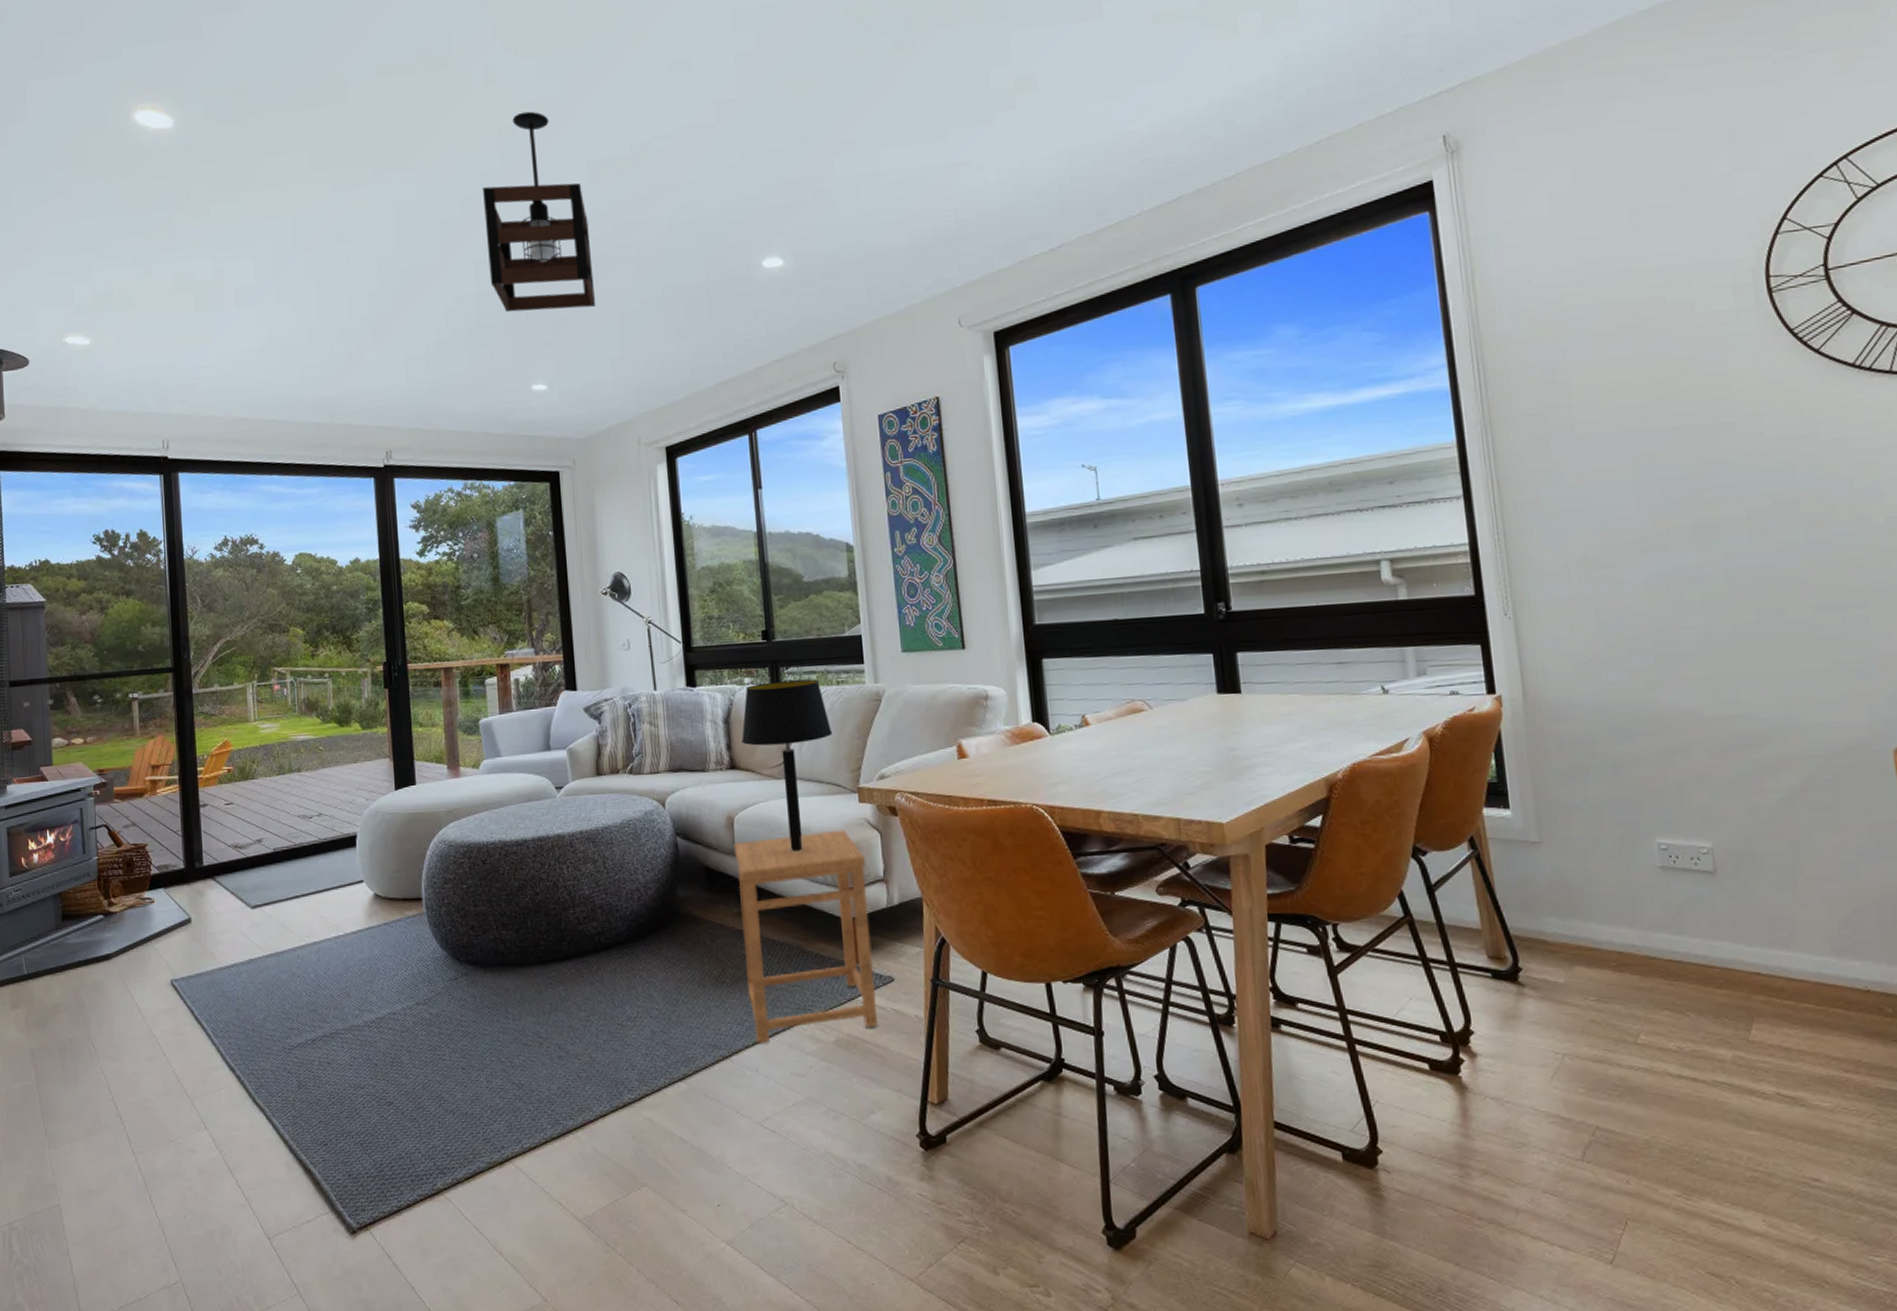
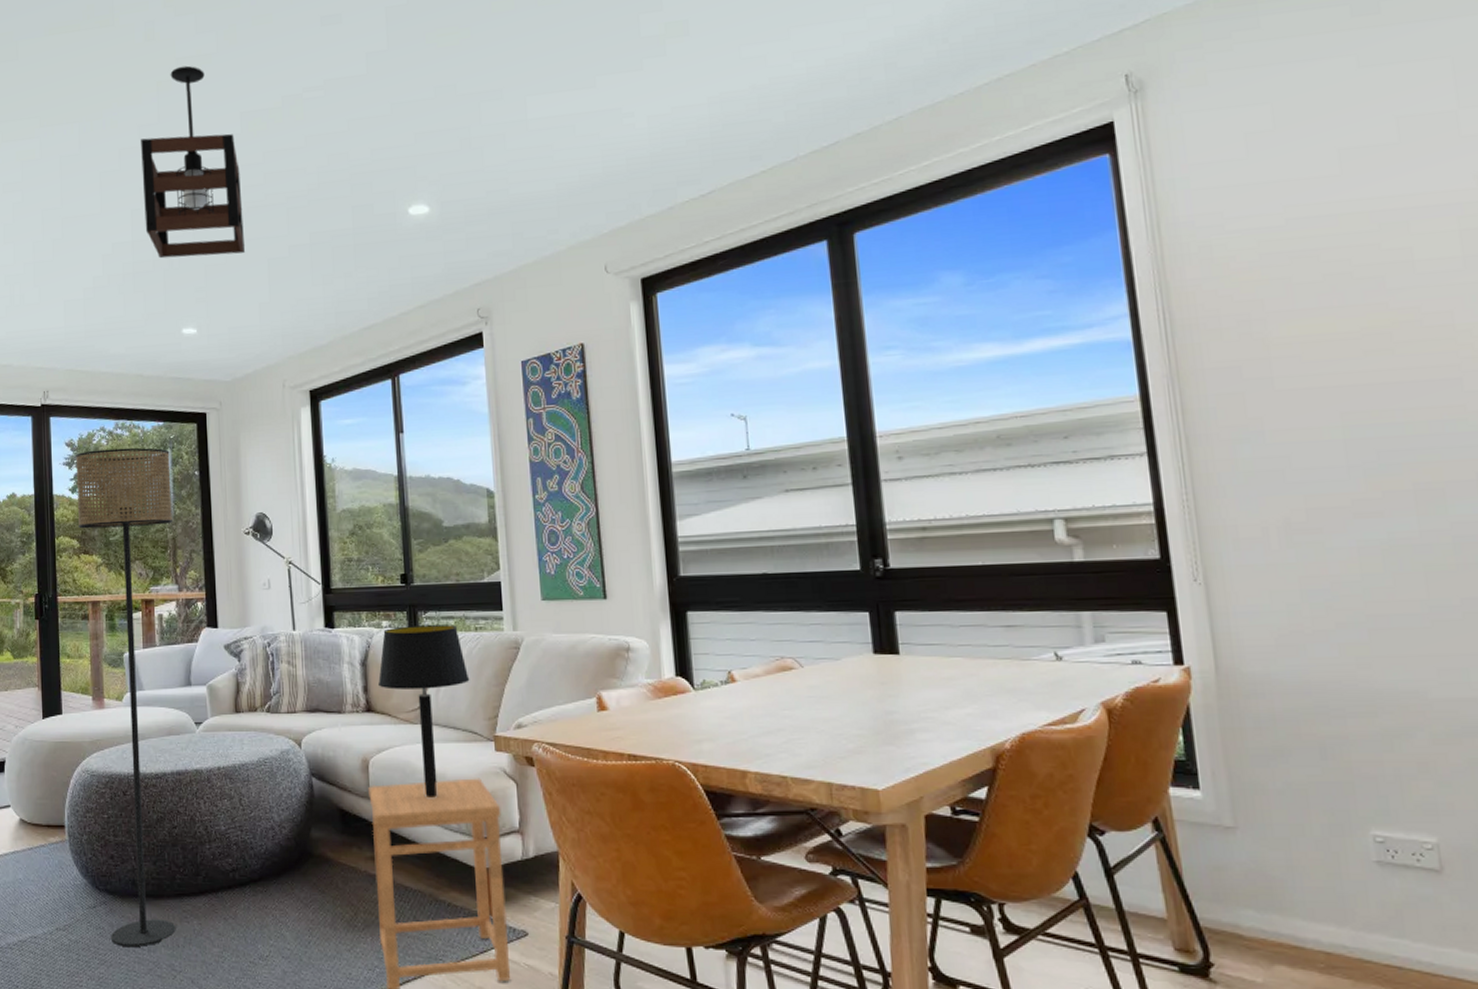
floor lamp: none [422,508,541,1017] -> present [75,447,176,947]

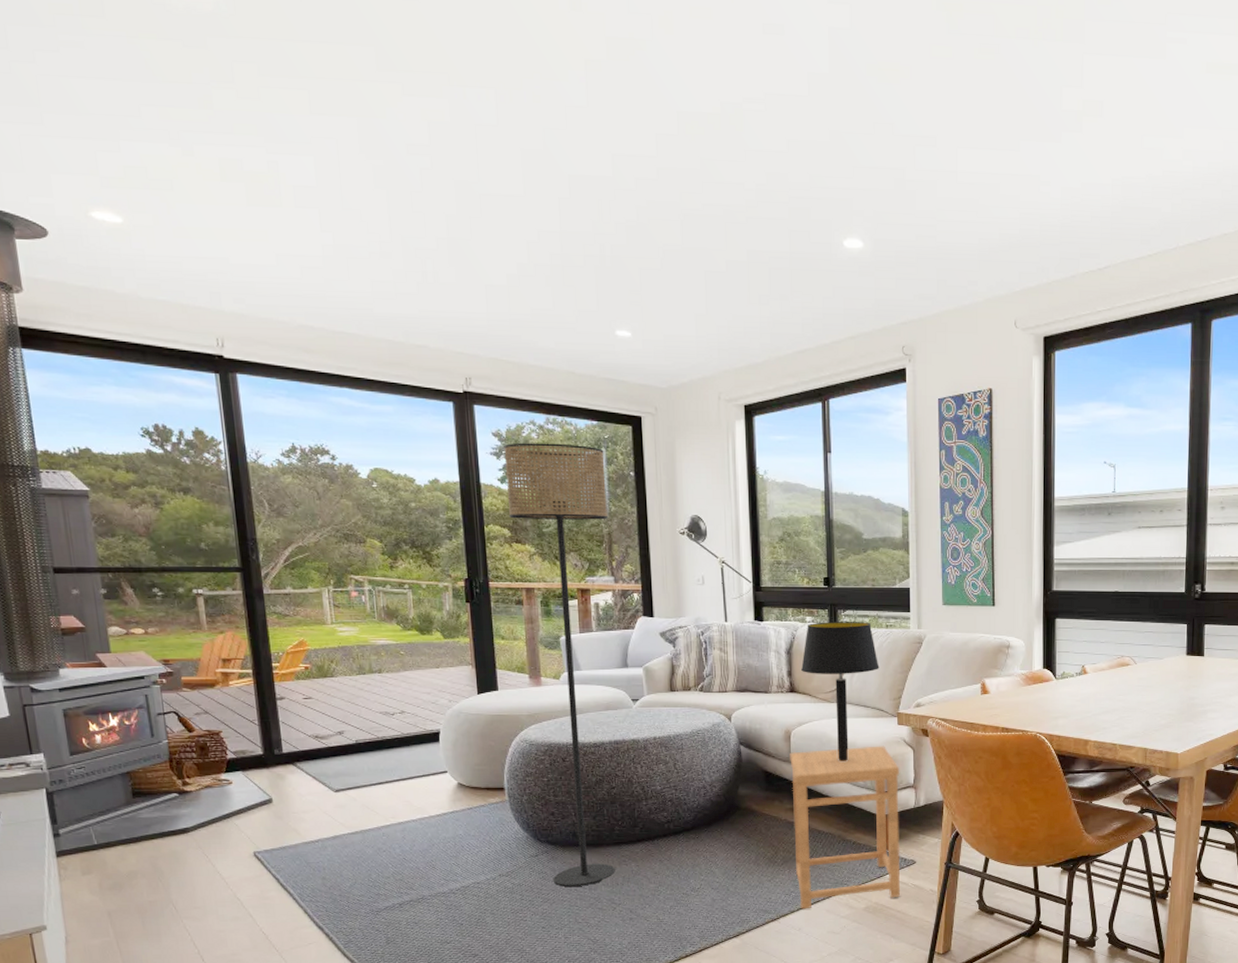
pendant light: present [141,65,246,259] -> none [568,47,682,261]

